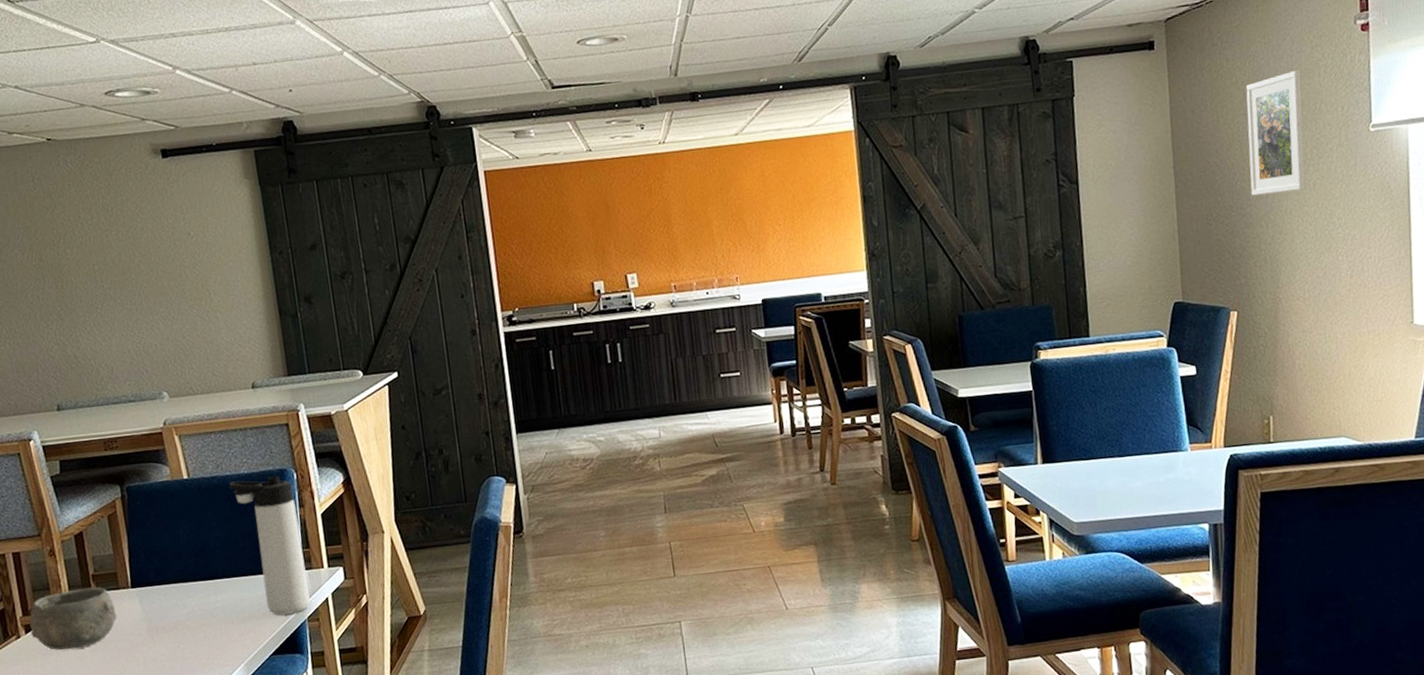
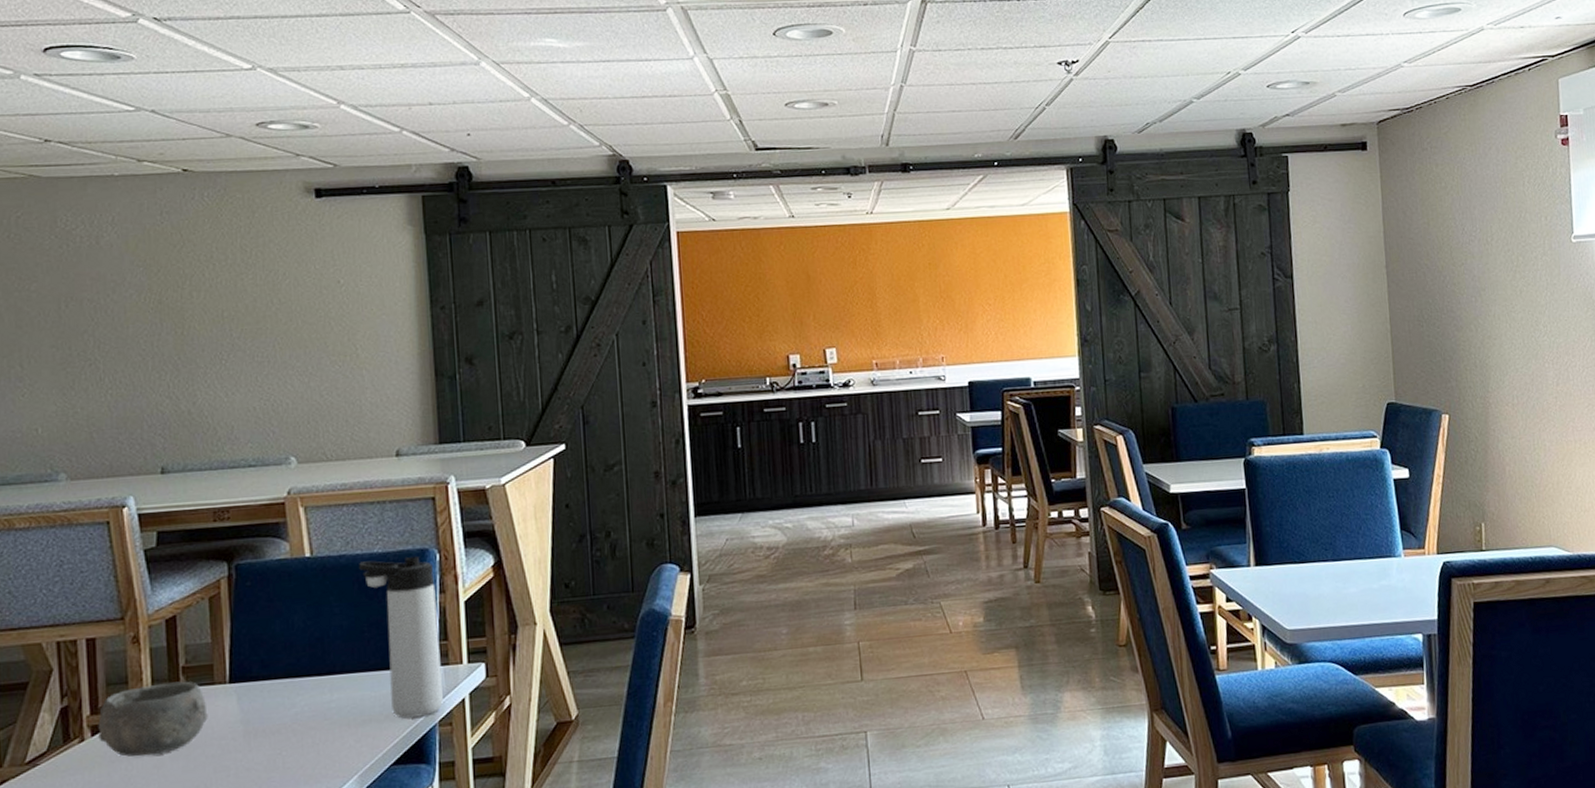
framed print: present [1245,69,1306,196] -> none [1454,178,1513,299]

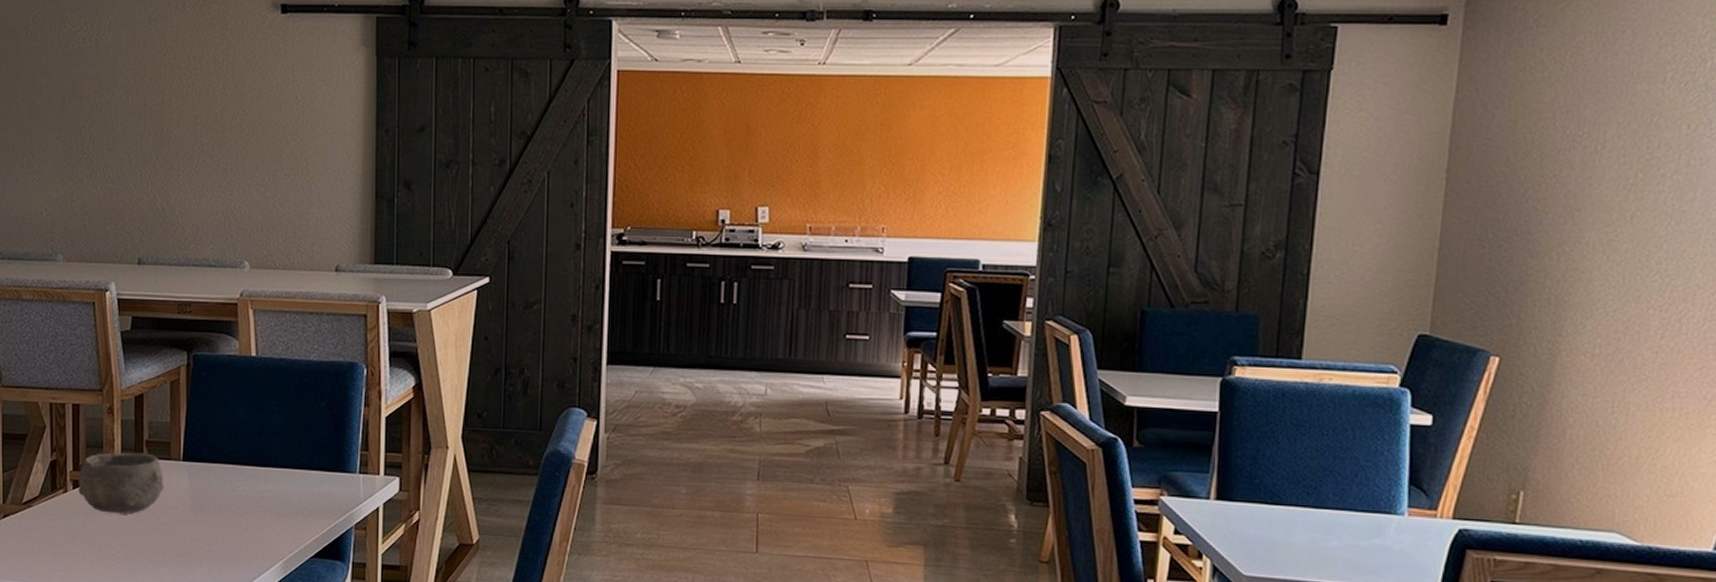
thermos bottle: present [359,557,443,719] -> none [296,367,361,518]

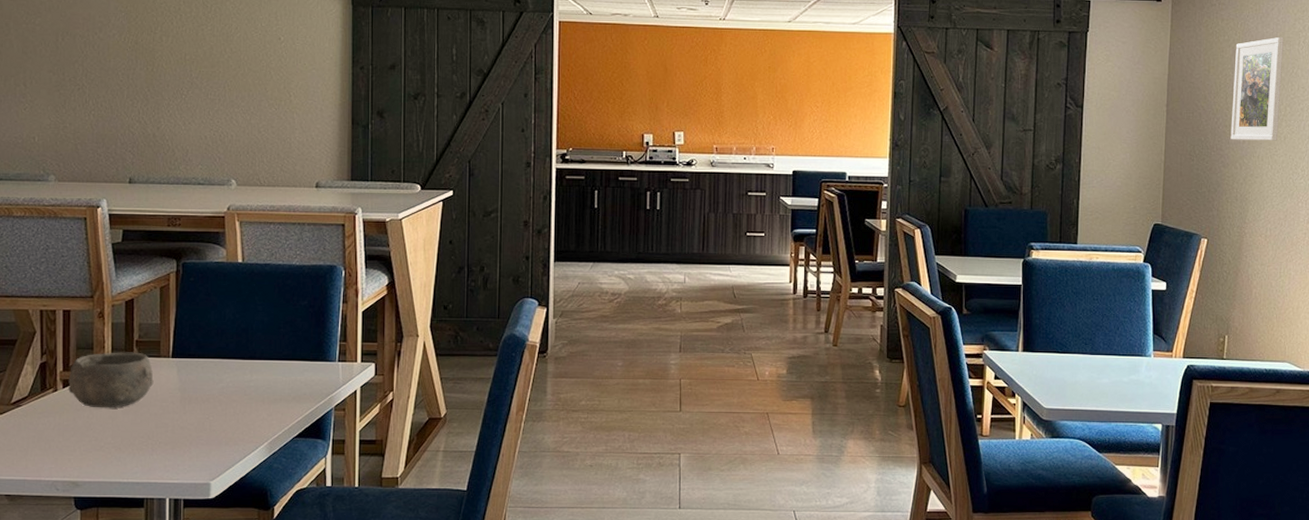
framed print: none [1544,71,1639,221] -> present [1230,36,1284,141]

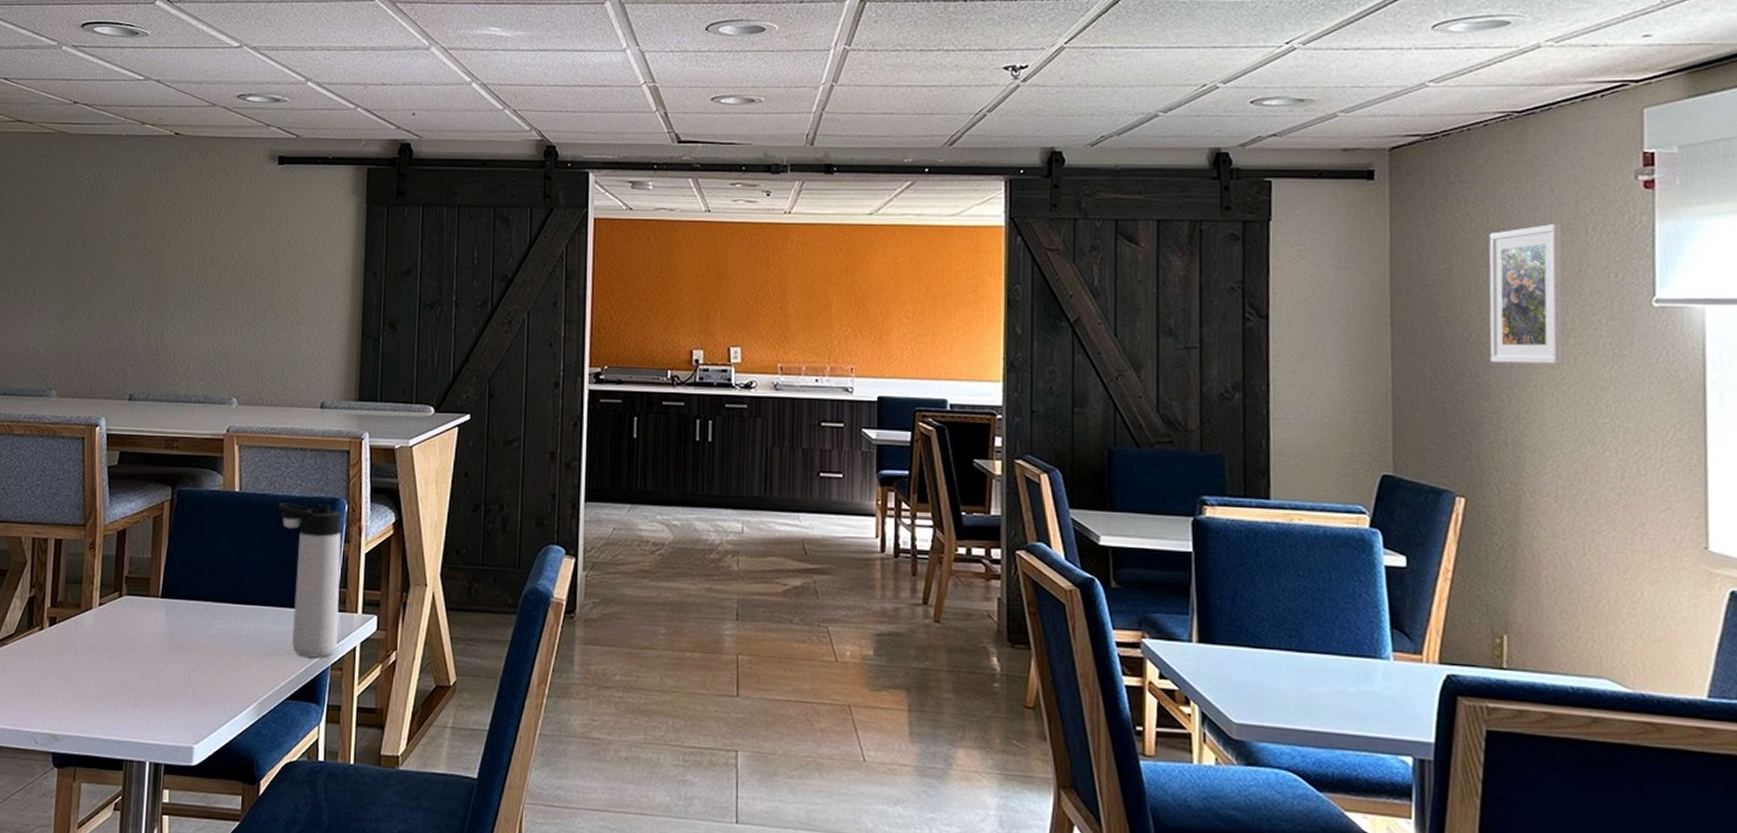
bowl: present [68,352,154,408] -> none [54,588,141,653]
thermos bottle: none [280,271,340,401] -> present [278,502,342,658]

